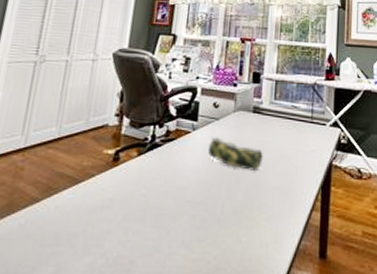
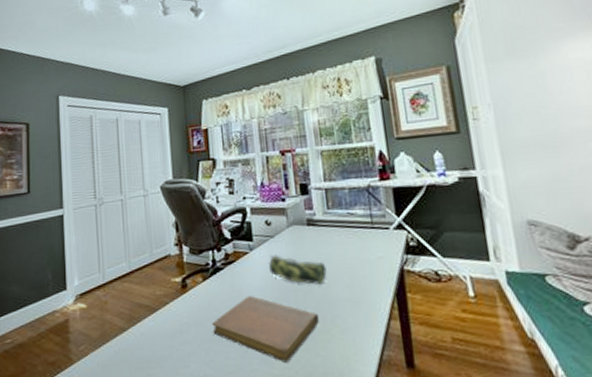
notebook: none [137,175,248,247] -> present [212,295,320,363]

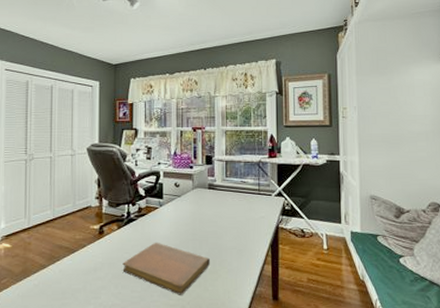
pencil case: present [268,254,327,286] -> none [173,211,220,237]

